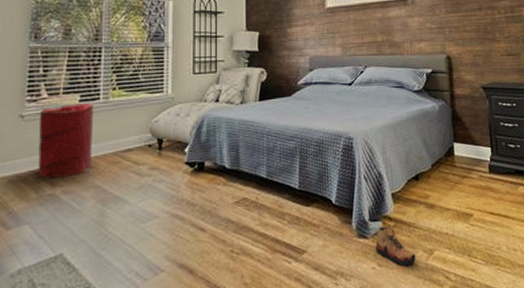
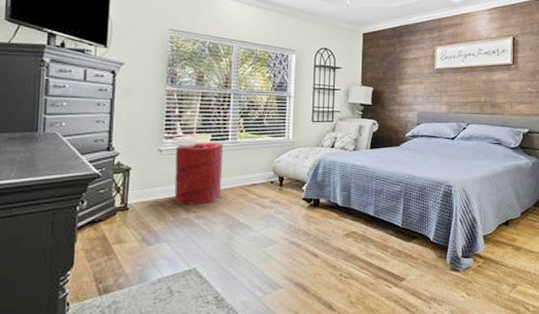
shoe: present [375,224,416,267] -> none [466,261,500,297]

